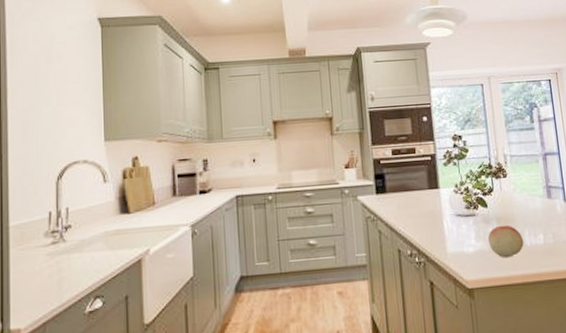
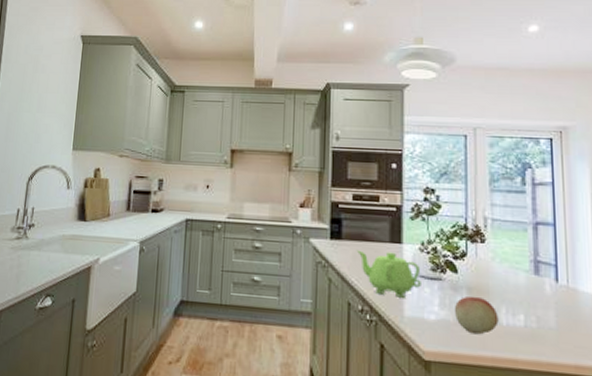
teapot: none [400,197,459,237] -> present [356,250,421,298]

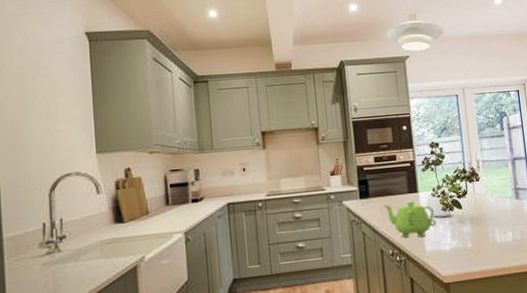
fruit: present [454,295,499,335] -> none [462,224,495,255]

